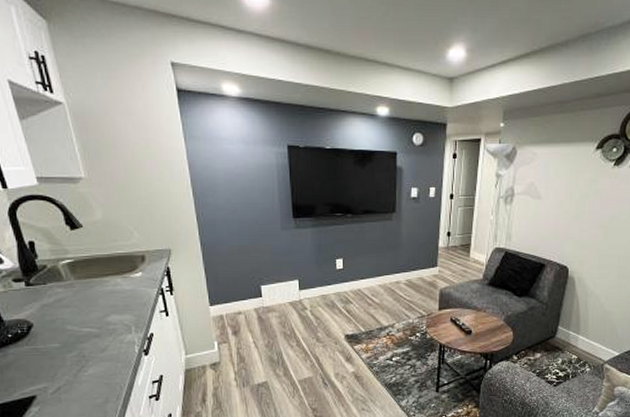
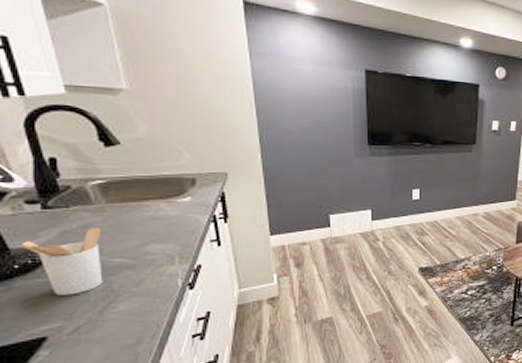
utensil holder: none [12,302,76,360] -> present [21,228,103,296]

